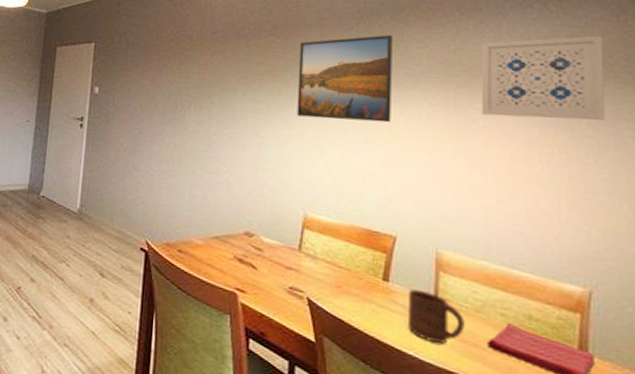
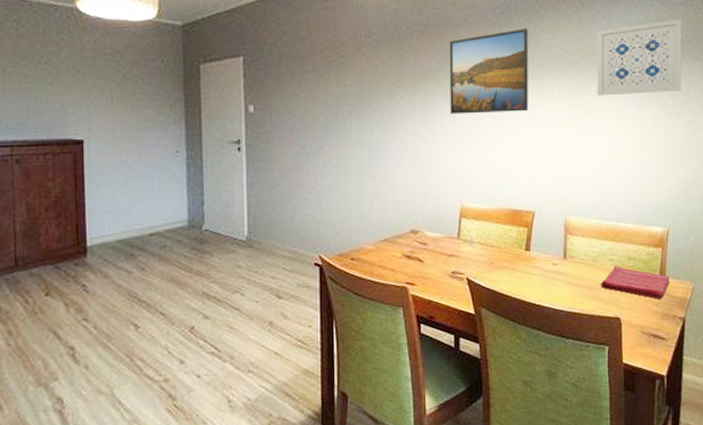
cup: present [409,289,465,345] -> none [545,253,585,293]

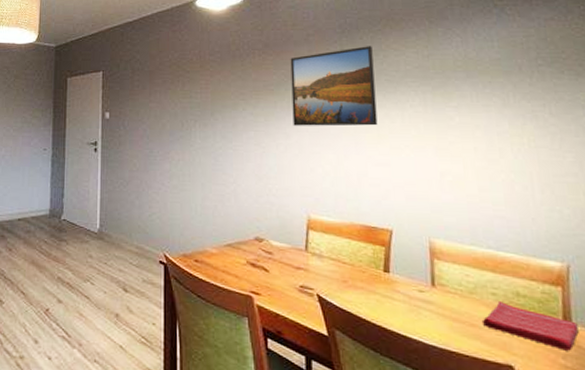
wall art: present [596,19,682,96] -> none [450,34,565,112]

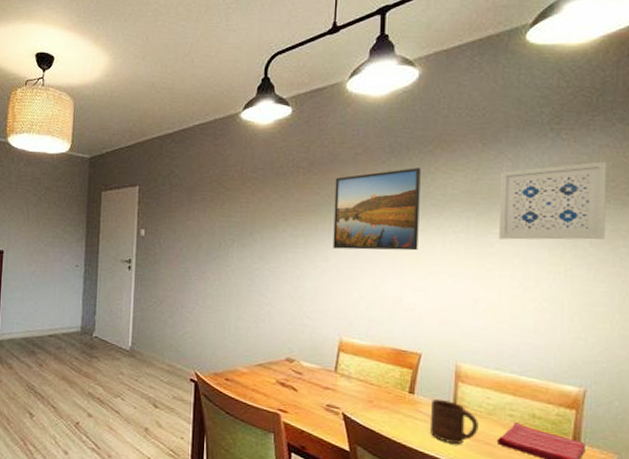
cup: none [408,278,461,327] -> present [431,399,479,445]
wall art: none [450,34,565,112] -> present [498,161,607,240]

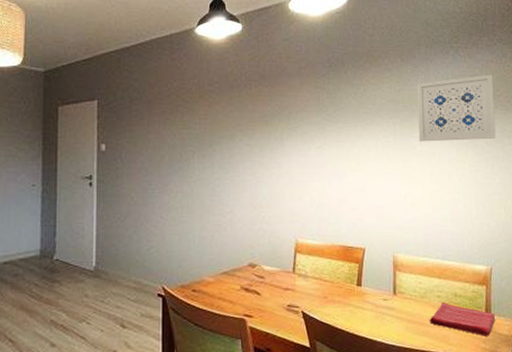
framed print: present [333,168,421,251] -> none [284,80,357,156]
cup: present [431,399,479,445] -> none [376,289,415,329]

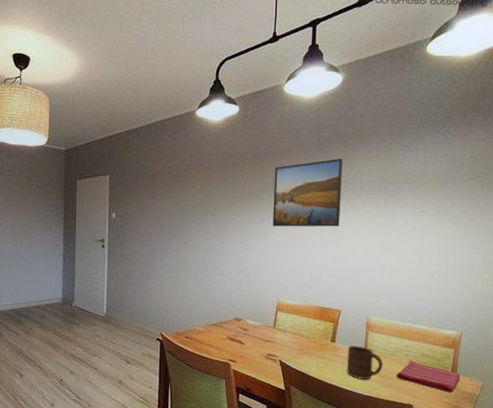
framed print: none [284,80,357,156] -> present [272,158,343,227]
cup: none [376,289,415,329] -> present [347,346,383,380]
wall art: present [416,74,496,142] -> none [401,153,484,217]

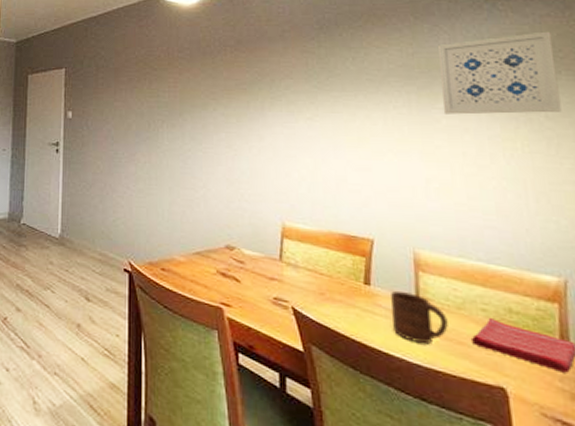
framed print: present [272,158,343,227] -> none [264,43,358,128]
wall art: none [401,153,484,217] -> present [437,31,562,115]

